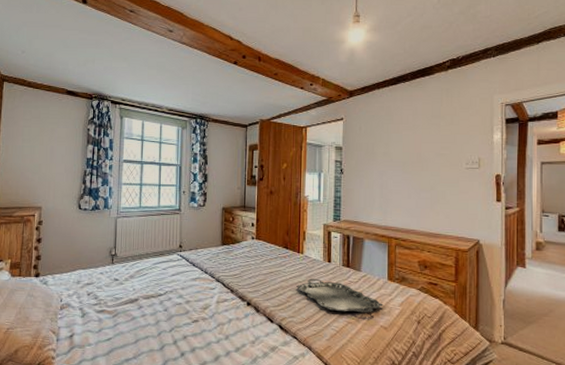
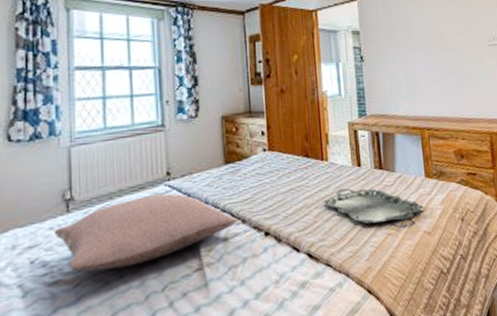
pillow: none [103,261,228,310] -> present [53,193,238,271]

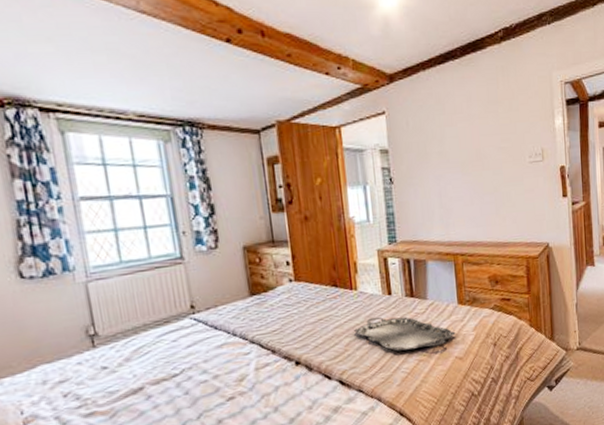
pillow: present [53,193,238,271] -> none [82,326,268,403]

